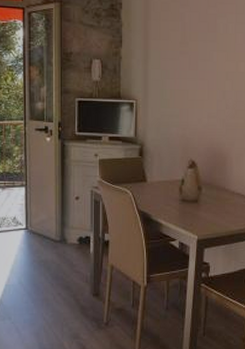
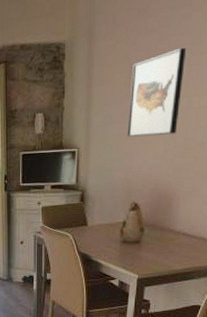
wall art: none [183,15,233,95] -> present [127,47,187,138]

